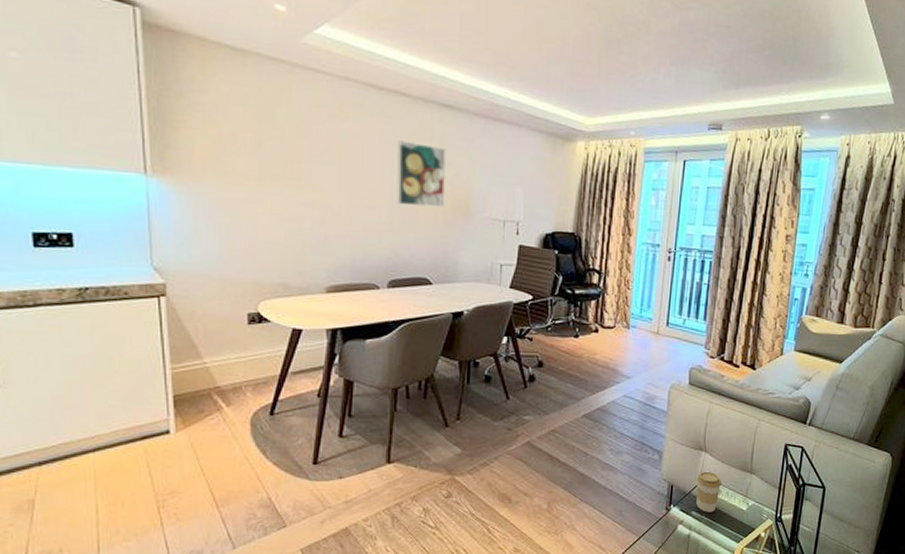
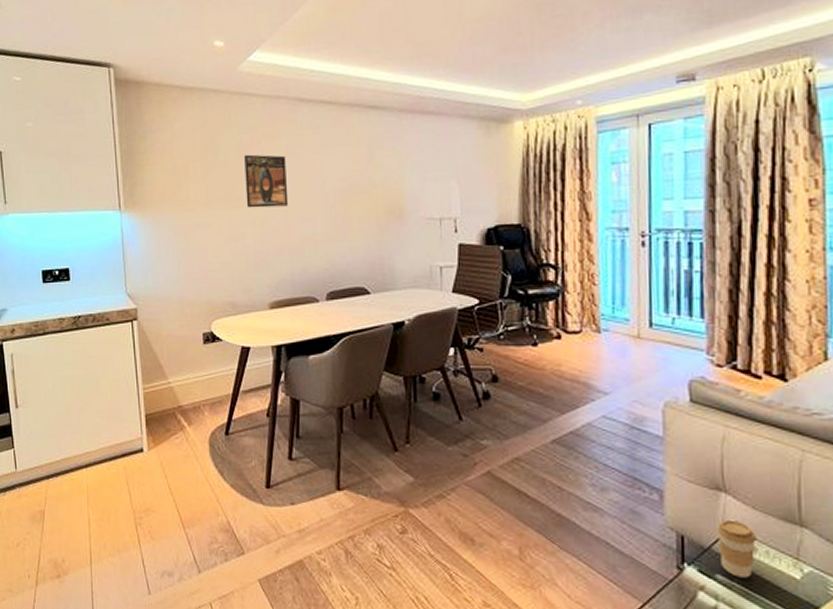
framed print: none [305,133,353,193] -> present [244,154,289,208]
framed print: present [396,140,446,208] -> none [327,148,376,214]

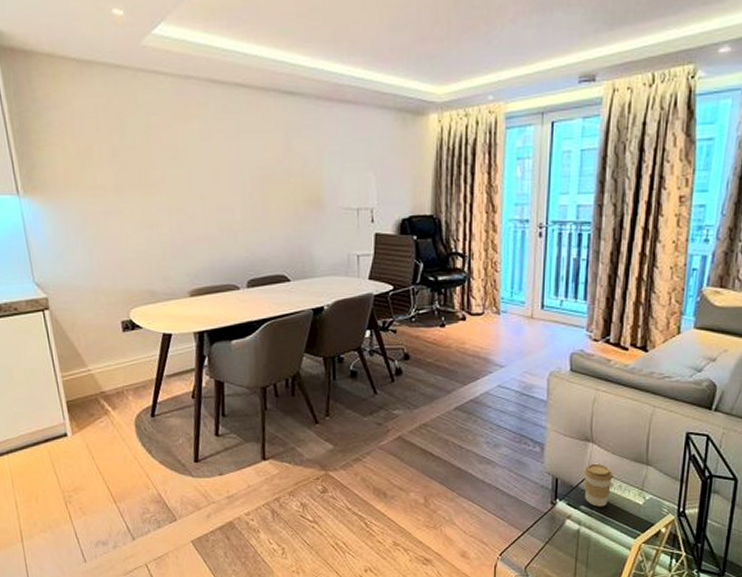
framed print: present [244,154,289,208] -> none [154,138,205,195]

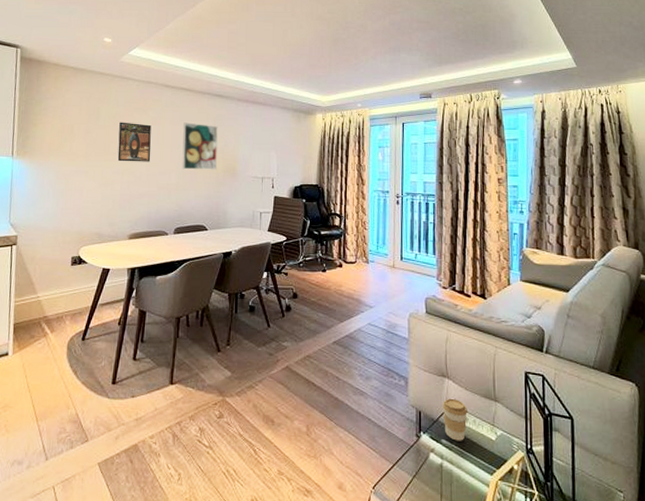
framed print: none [154,138,205,195] -> present [117,122,151,162]
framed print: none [243,135,295,202] -> present [182,122,218,170]

